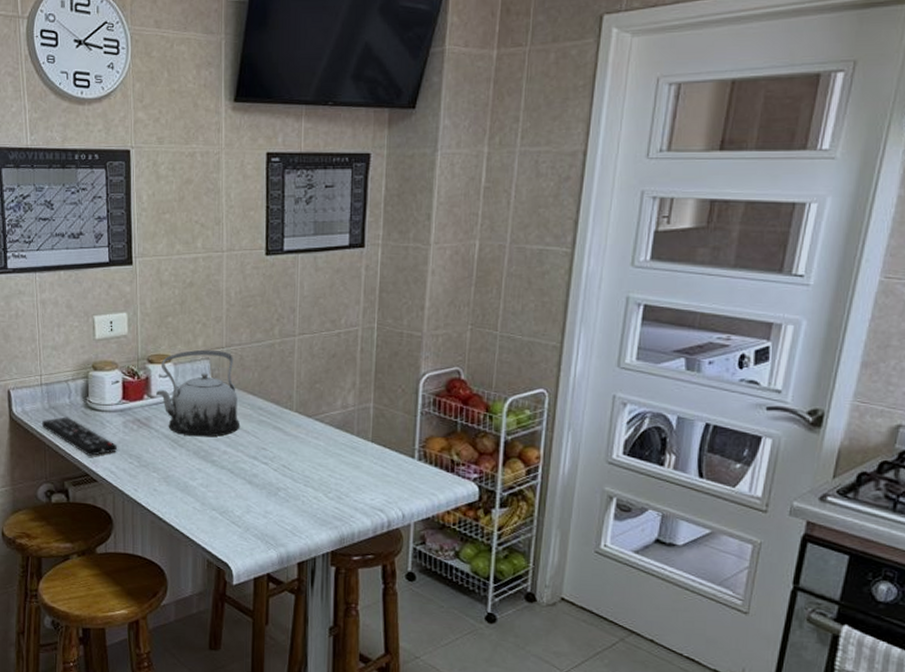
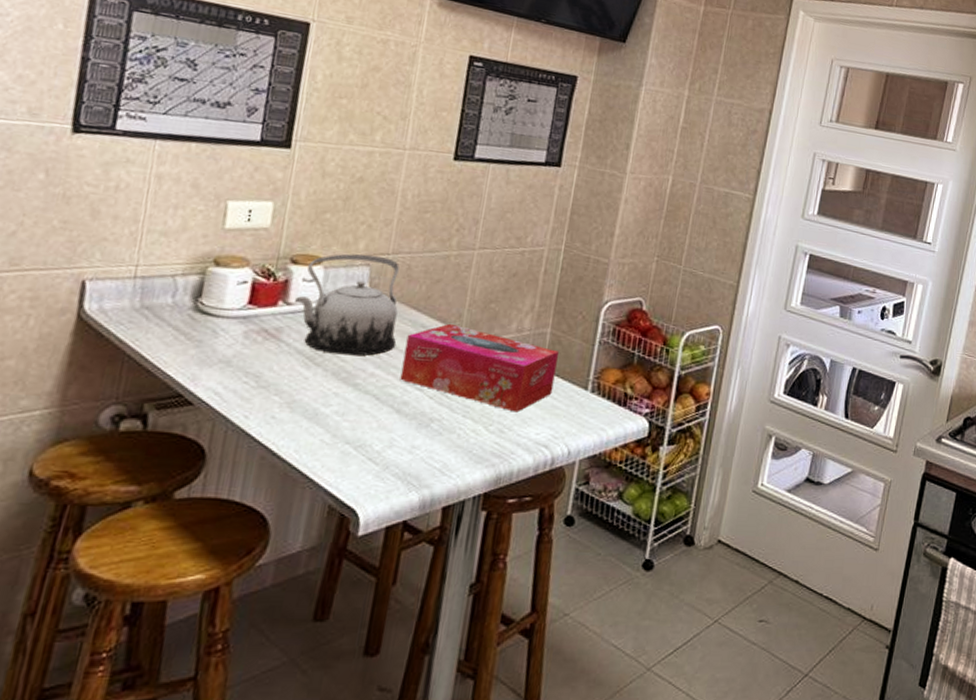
remote control: present [42,417,118,457] -> none [125,320,232,373]
tissue box: none [247,404,384,481] -> present [400,323,560,413]

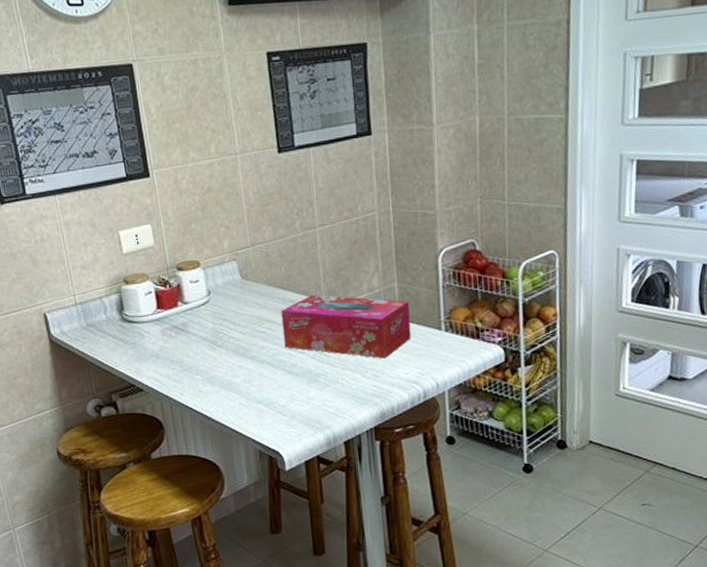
teapot: present [295,253,399,356] -> none [189,250,275,336]

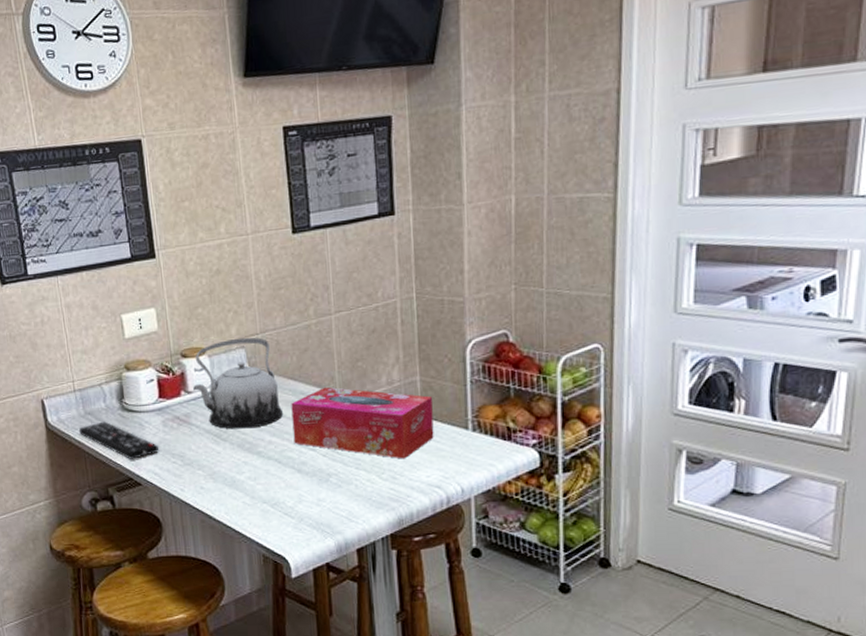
remote control: none [82,332,159,368] -> present [79,421,160,461]
teapot: none [189,250,275,336] -> present [193,337,284,429]

